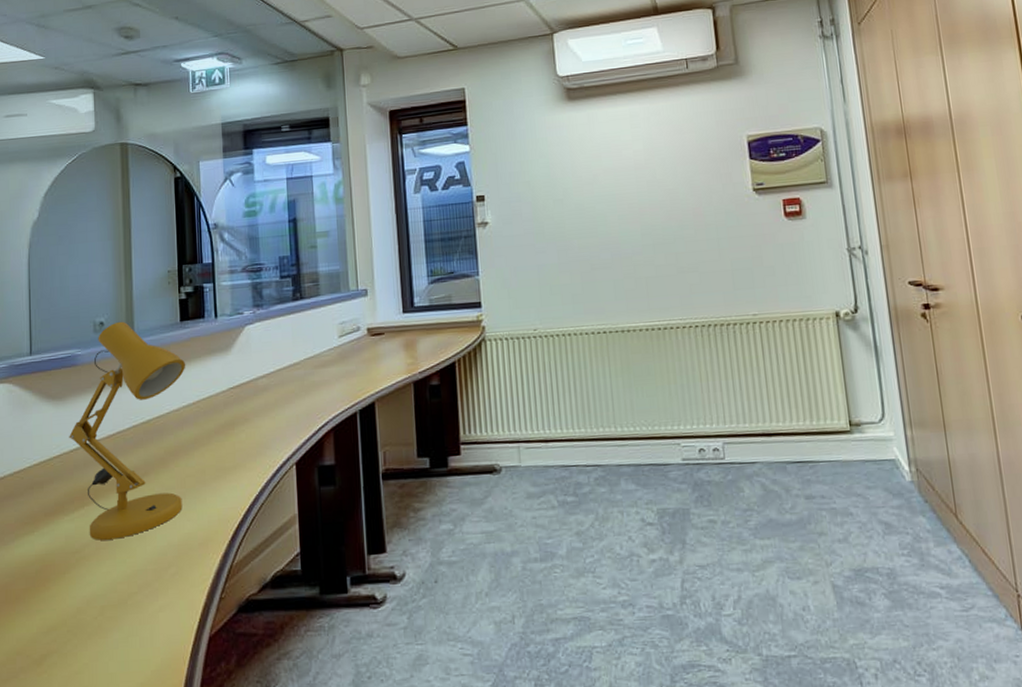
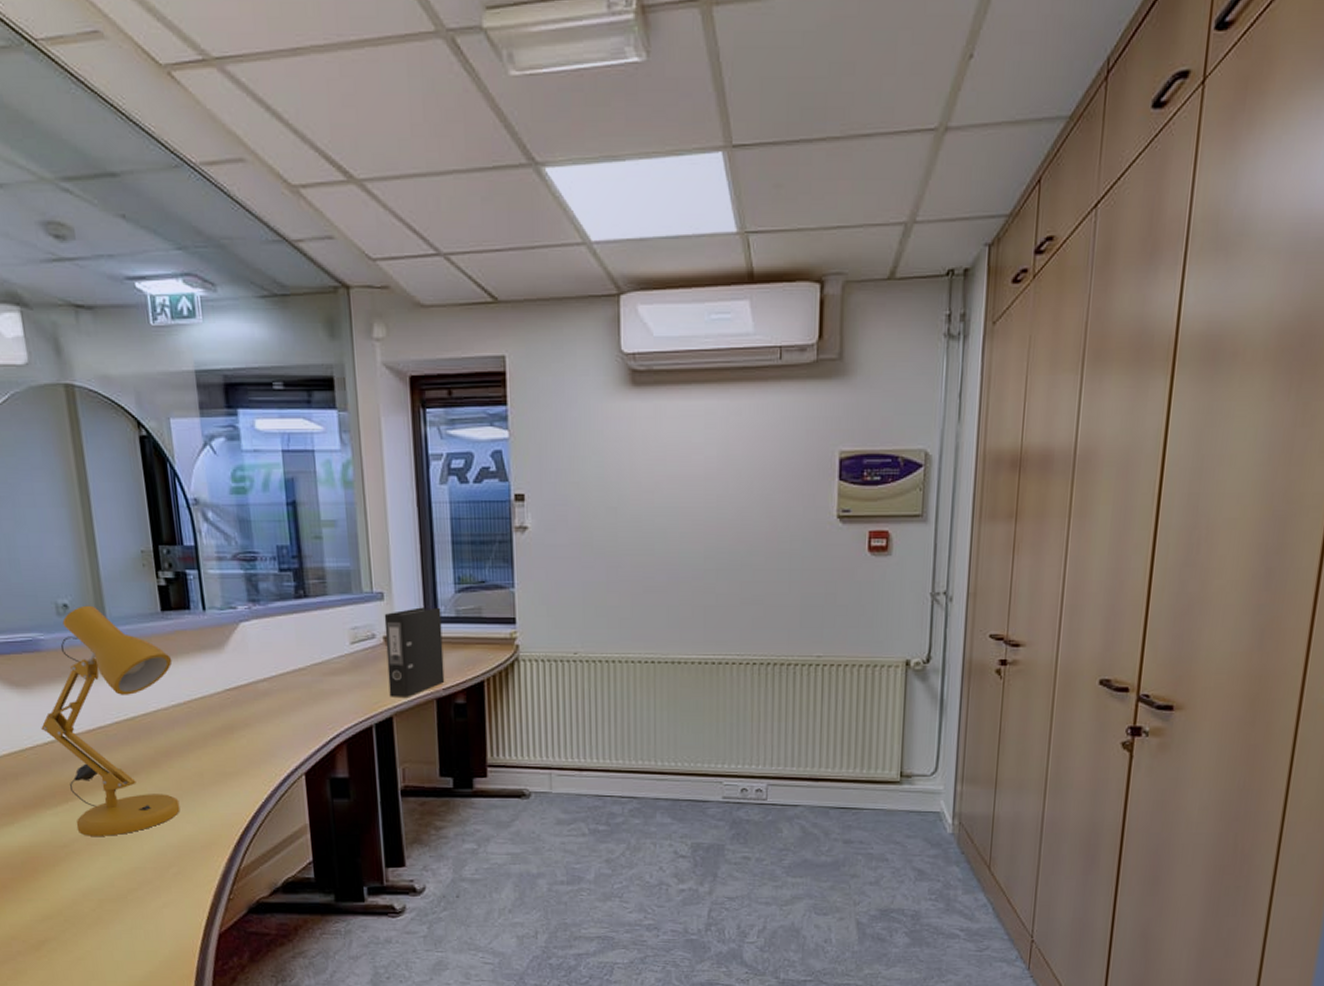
binder: none [368,298,421,384] -> present [384,607,445,699]

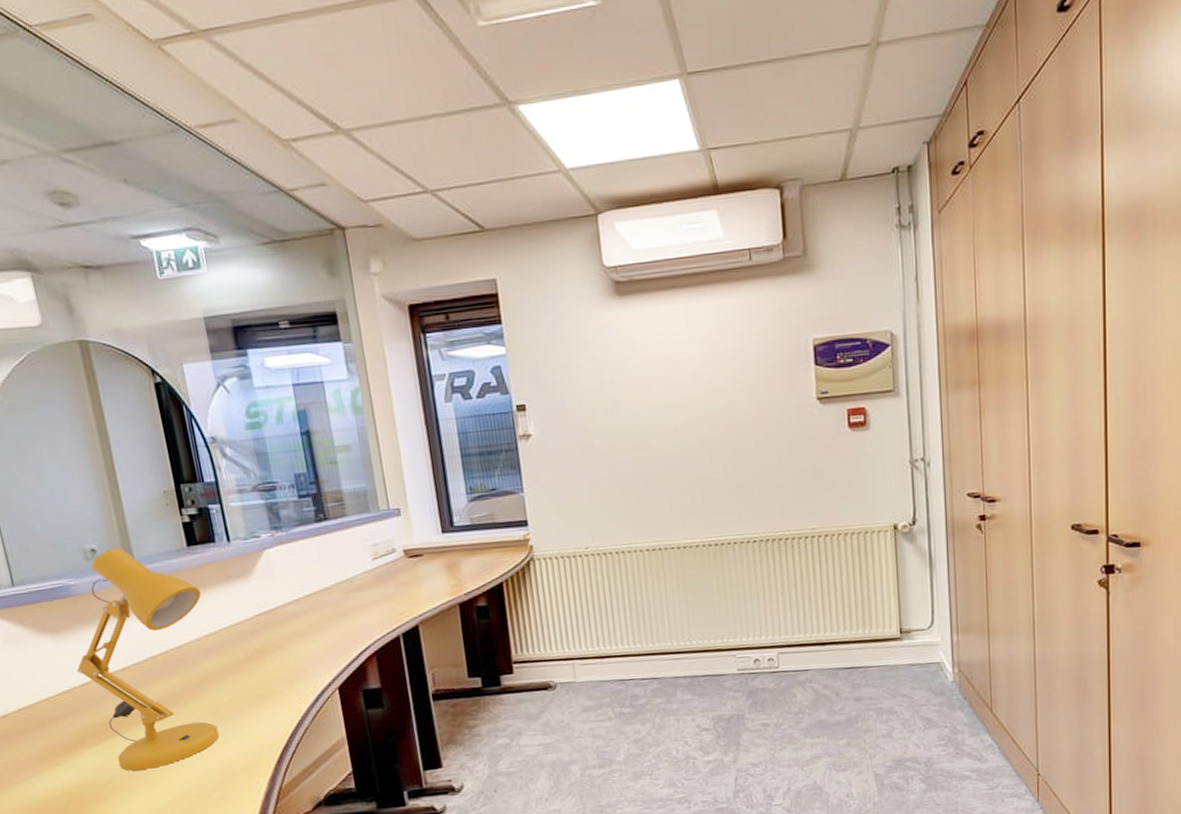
binder: present [384,607,445,699] -> none [402,517,466,607]

